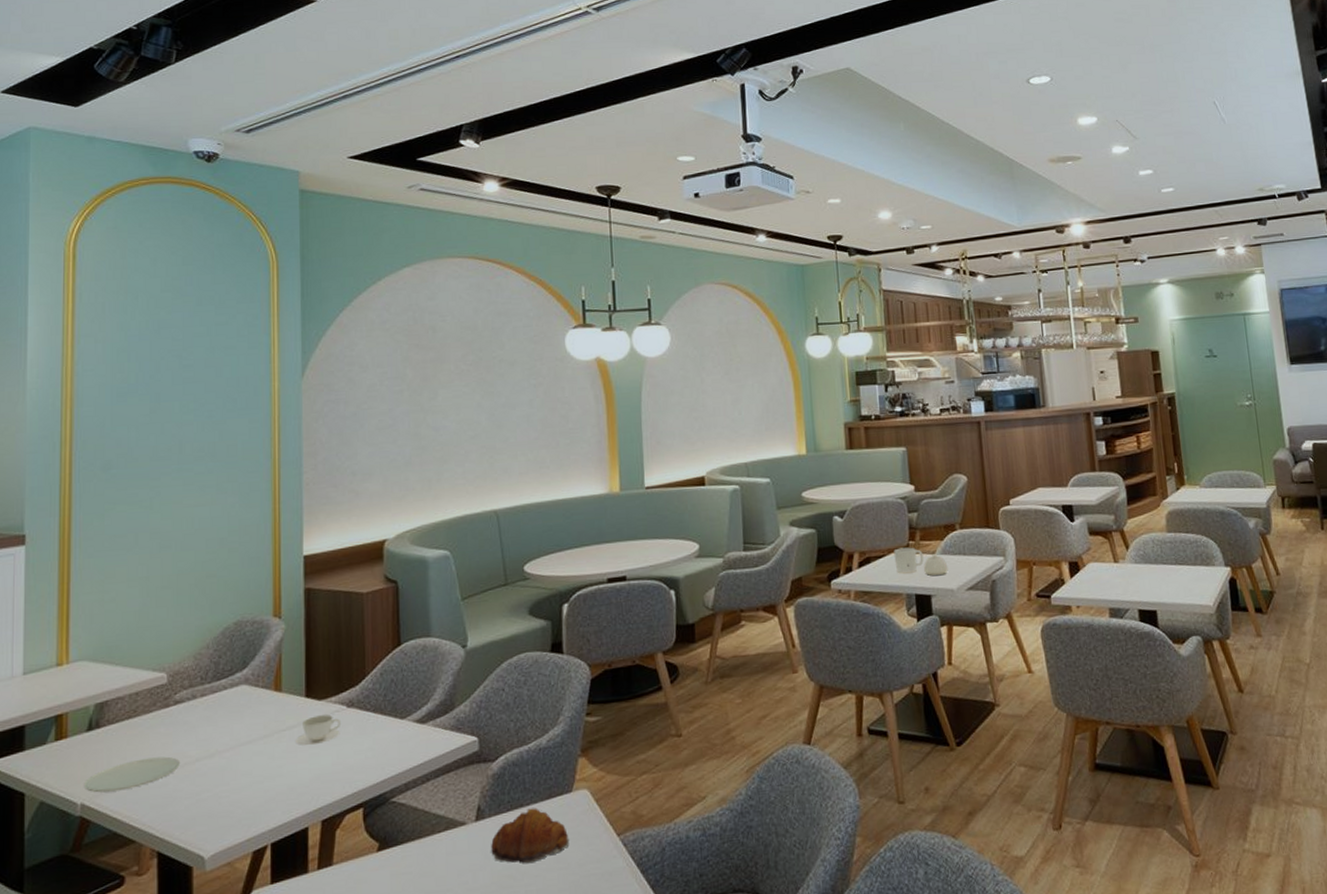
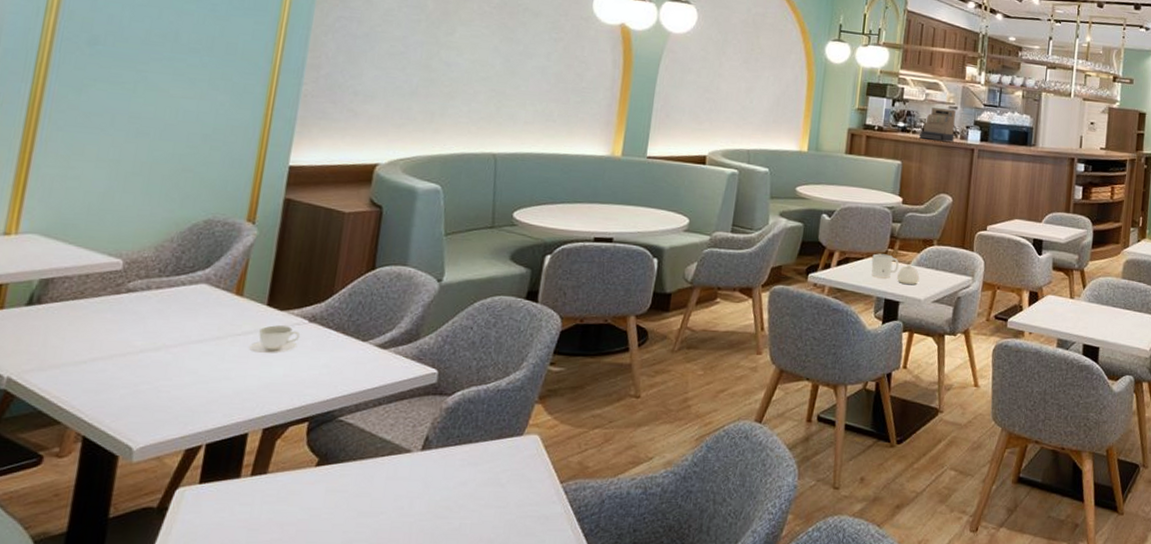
plate: present [83,756,181,793] -> none [13,341,124,370]
croissant: present [491,807,570,864] -> none [432,445,512,498]
cash register: none [920,384,957,420] -> present [919,107,956,142]

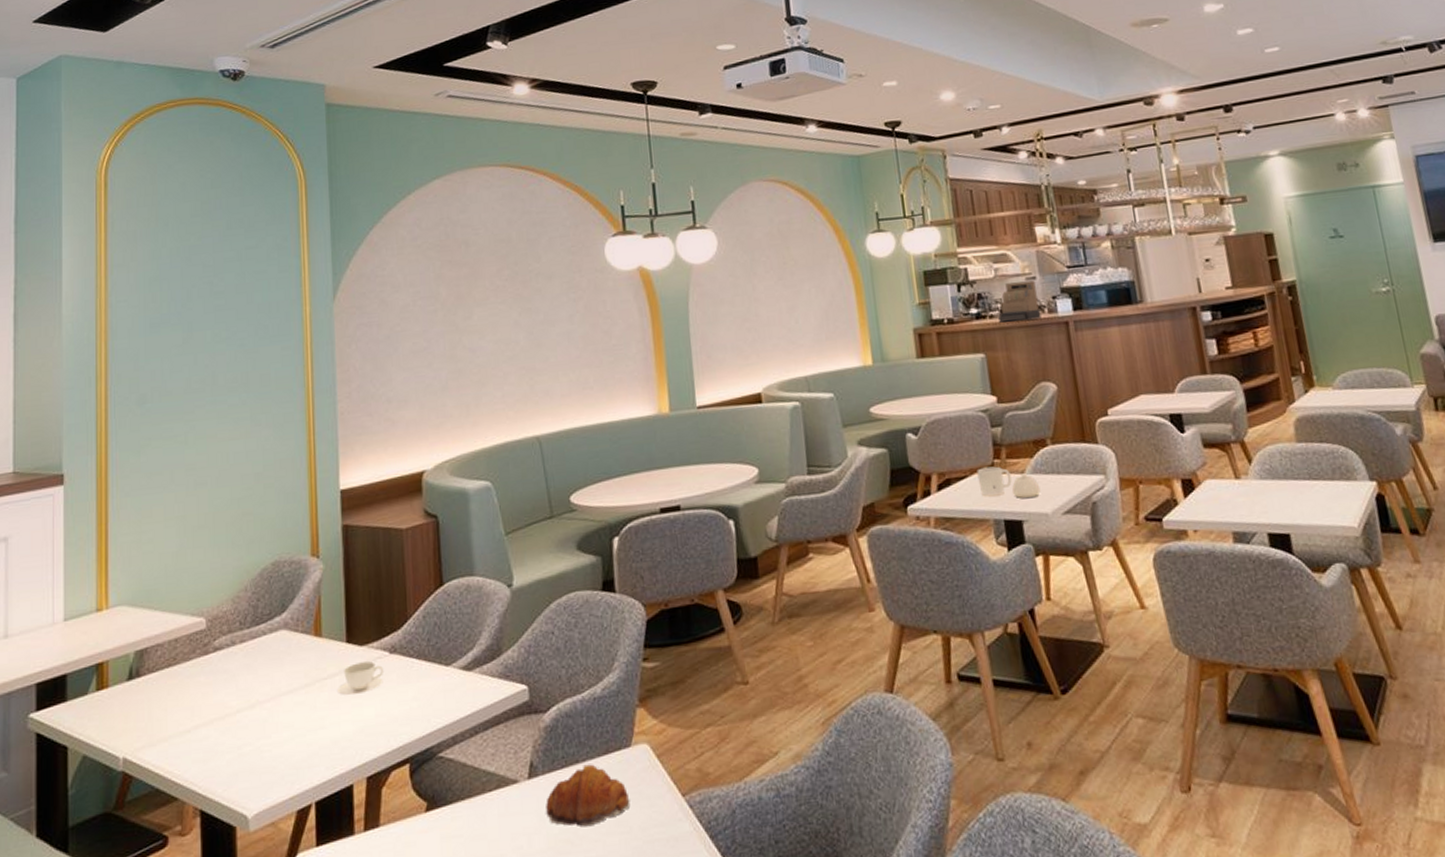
croissant: none [432,445,512,498] -> present [546,764,631,827]

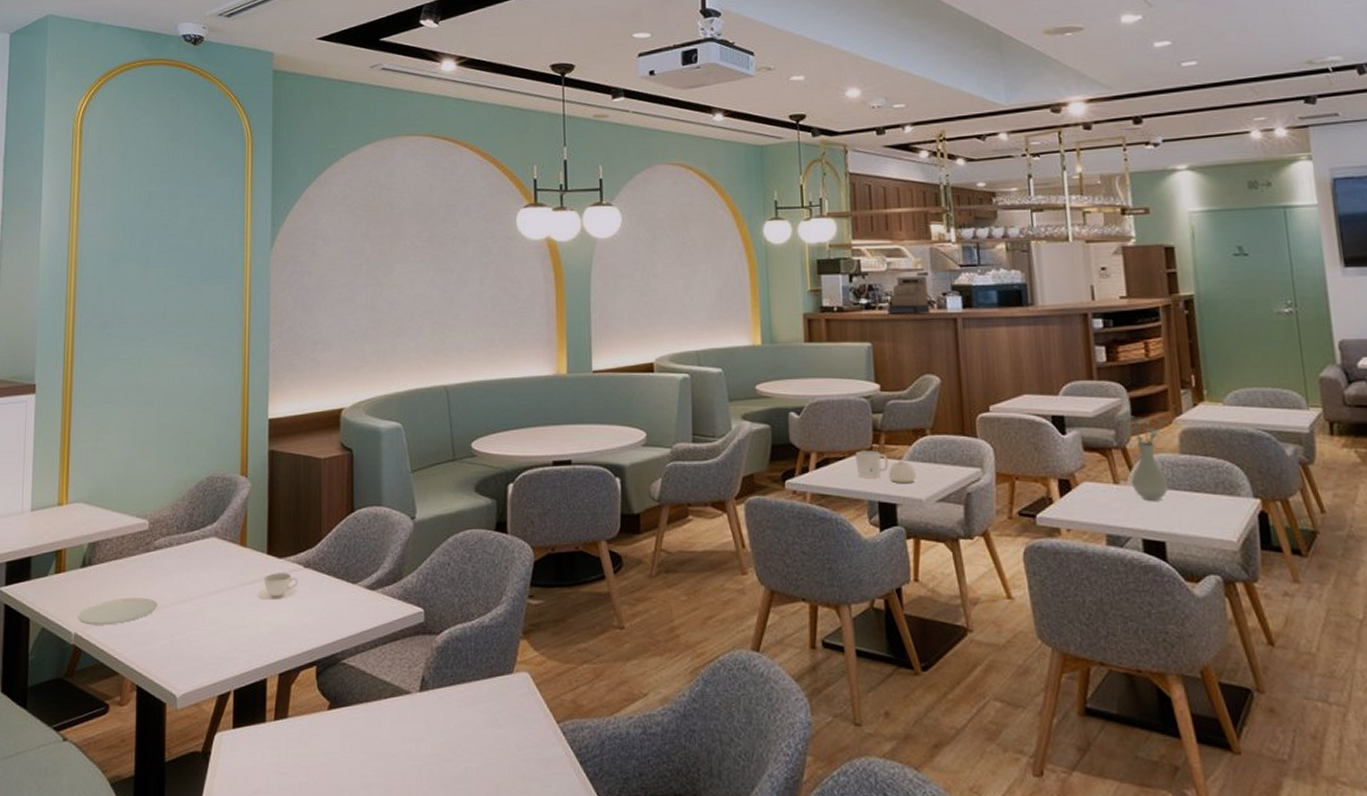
plate: none [125,707,222,747] -> present [77,597,159,625]
croissant: present [546,764,631,827] -> none [434,685,509,740]
vase: none [1232,407,1289,494] -> present [1116,415,1170,501]

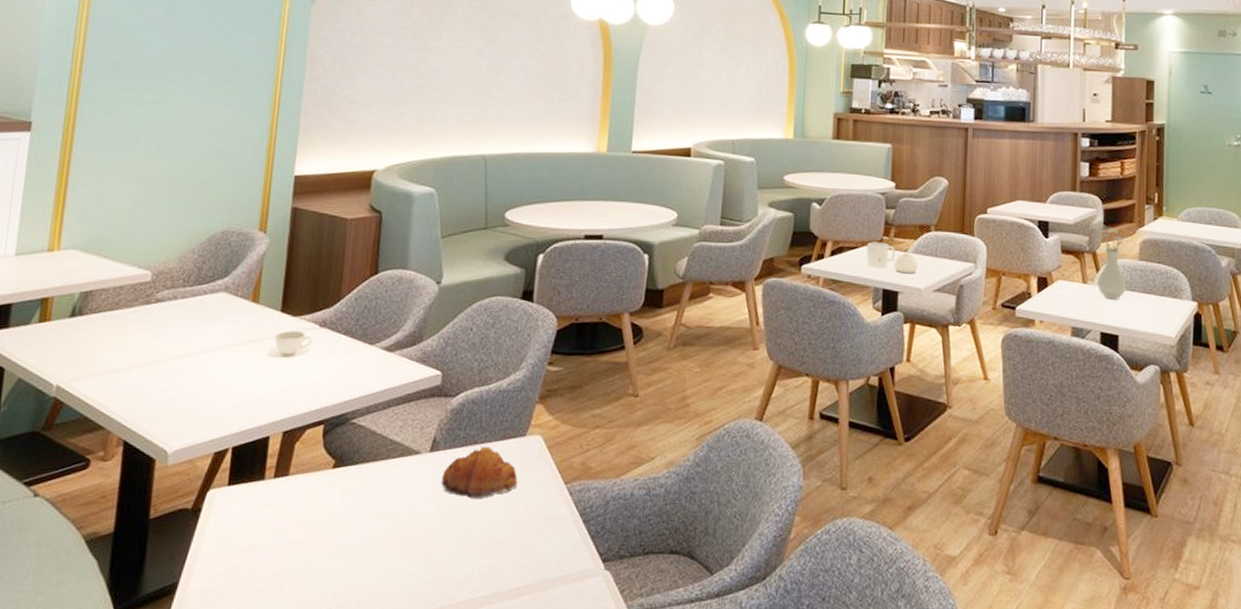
plate: present [77,597,159,625] -> none [60,350,156,378]
croissant: none [434,685,509,740] -> present [442,446,518,499]
cash register: present [888,276,930,315] -> none [909,87,946,123]

